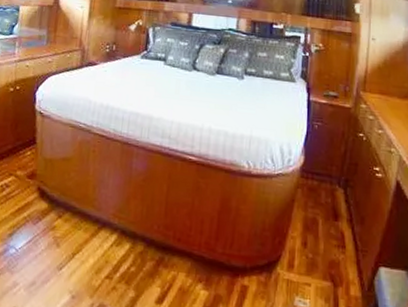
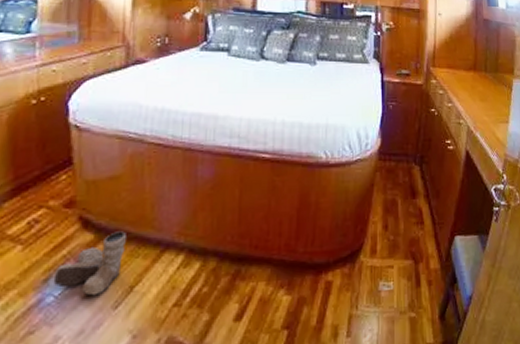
boots: none [16,204,72,256] -> present [53,231,126,296]

